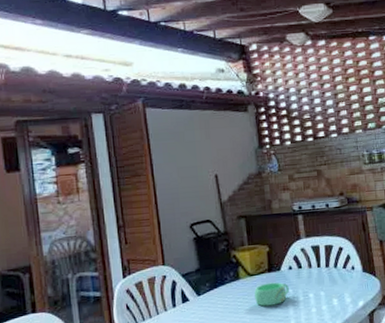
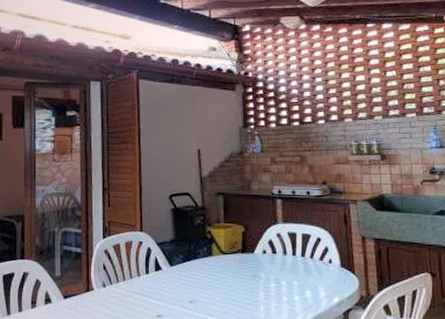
mug: present [254,282,289,307] -> none [226,263,261,288]

